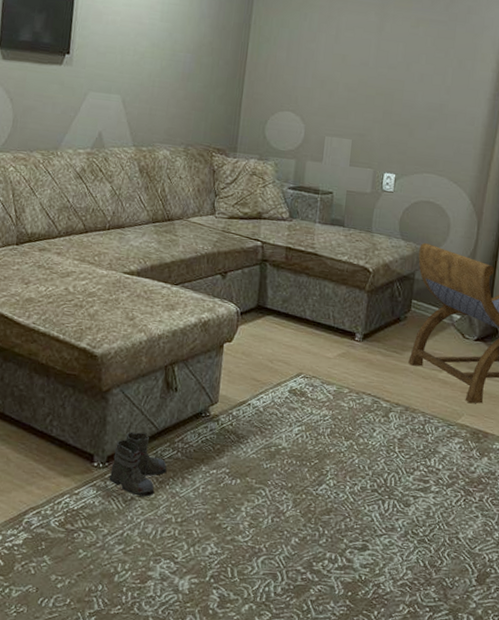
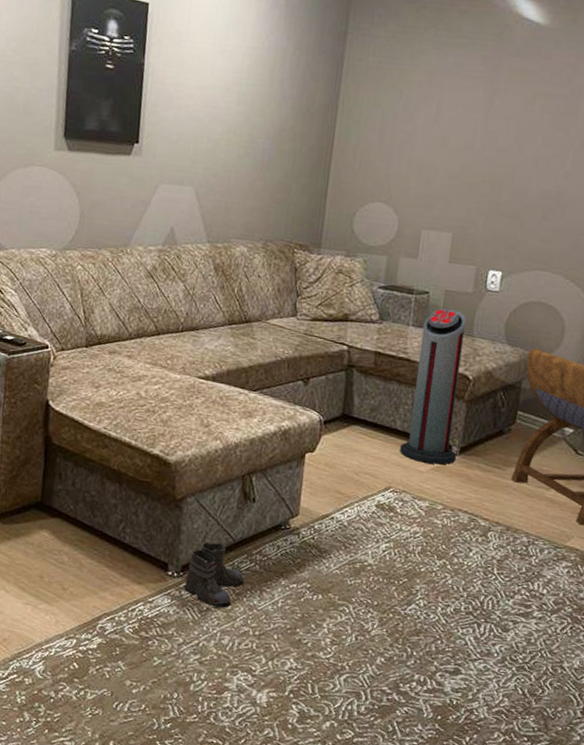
air purifier: none [309,207,366,351] -> present [400,308,467,465]

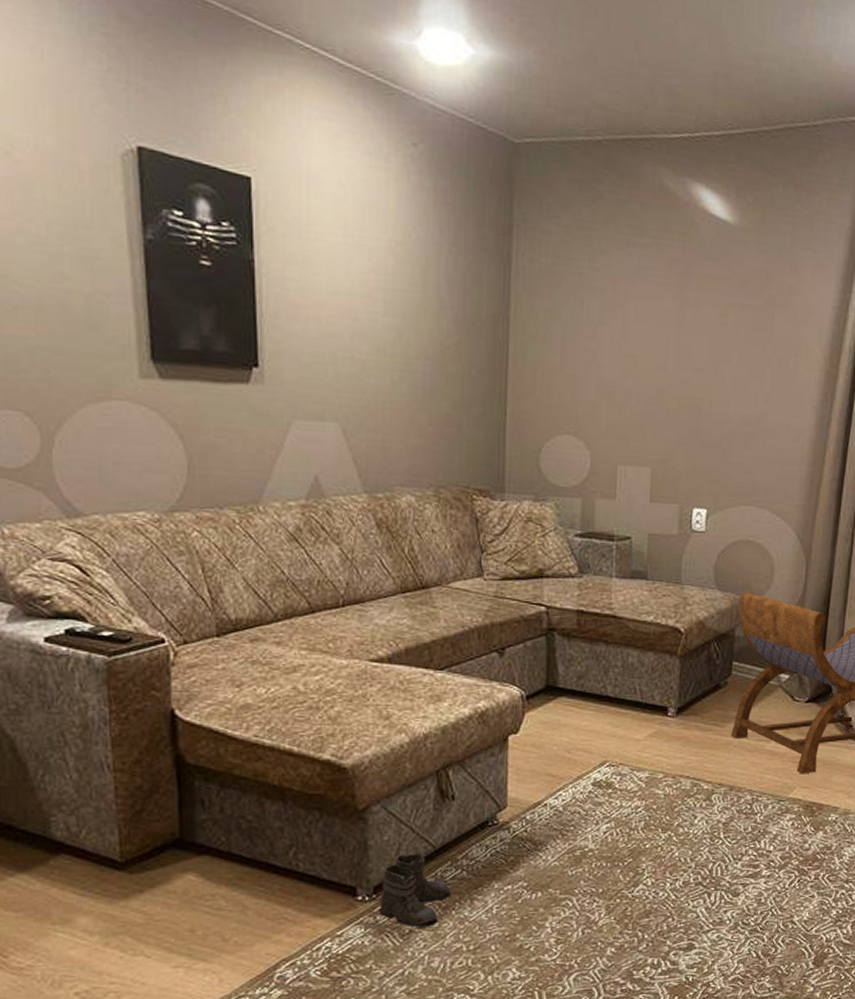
air purifier: present [400,308,467,465] -> none [613,554,674,729]

